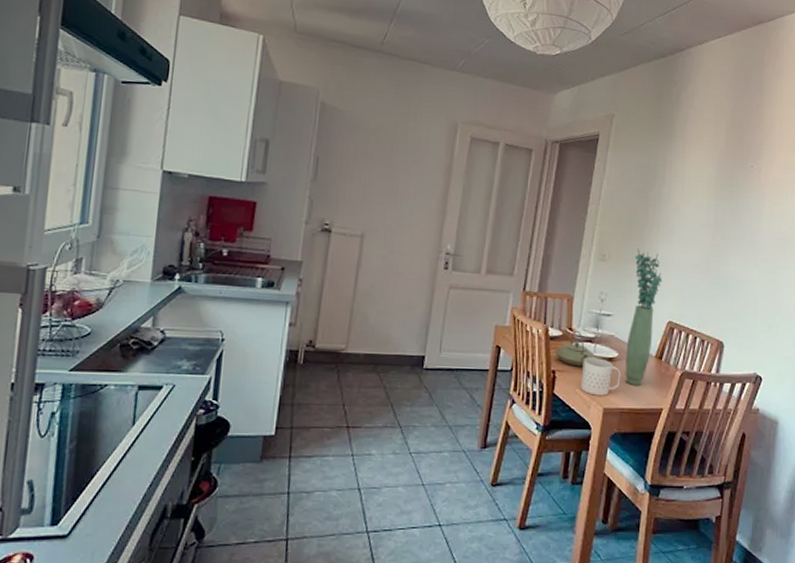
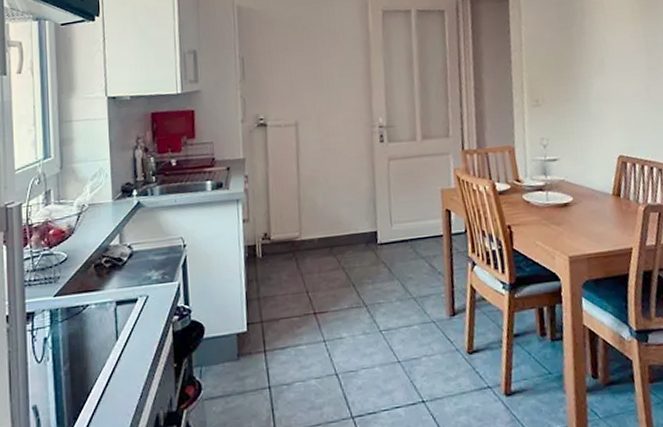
teapot: present [556,330,596,367] -> none [507,180,550,218]
mug: present [580,357,621,396] -> none [537,205,582,245]
vase: present [625,248,663,387] -> none [569,87,607,229]

